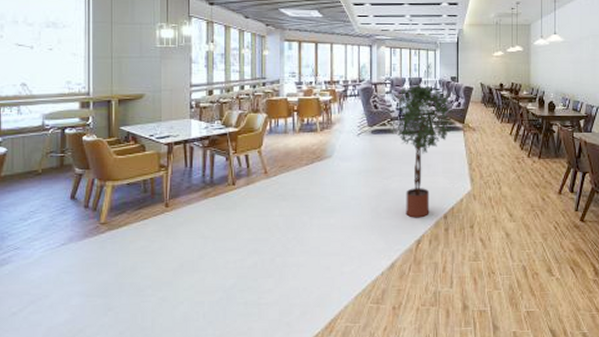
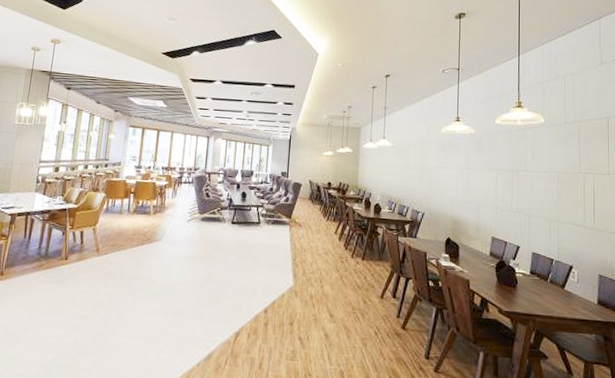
potted tree: present [390,84,460,218] -> none [219,176,286,310]

